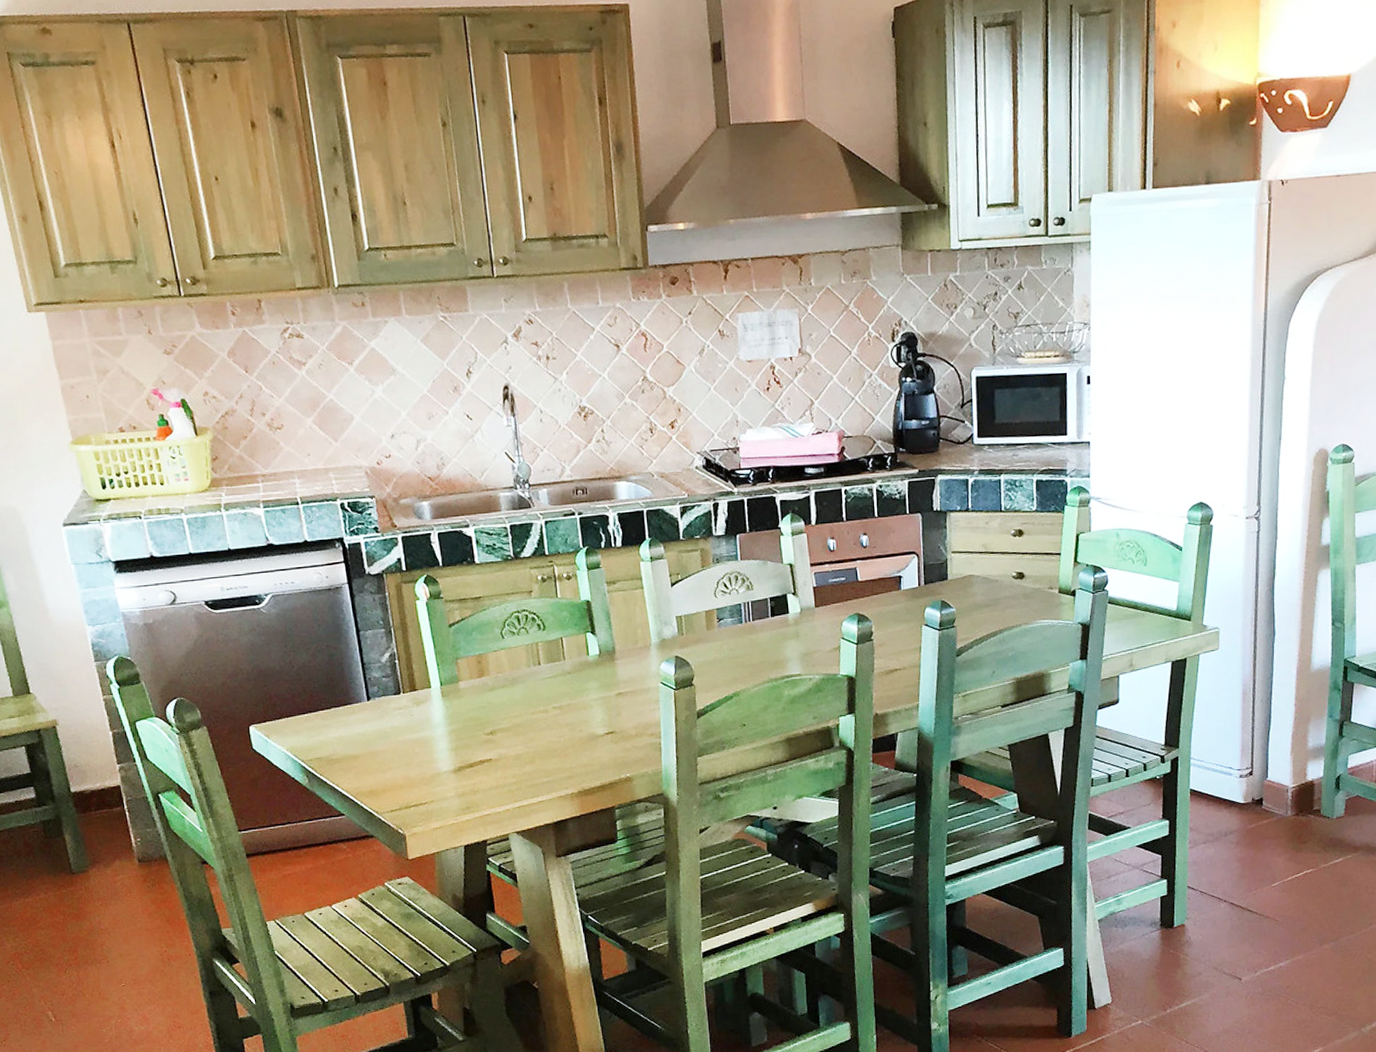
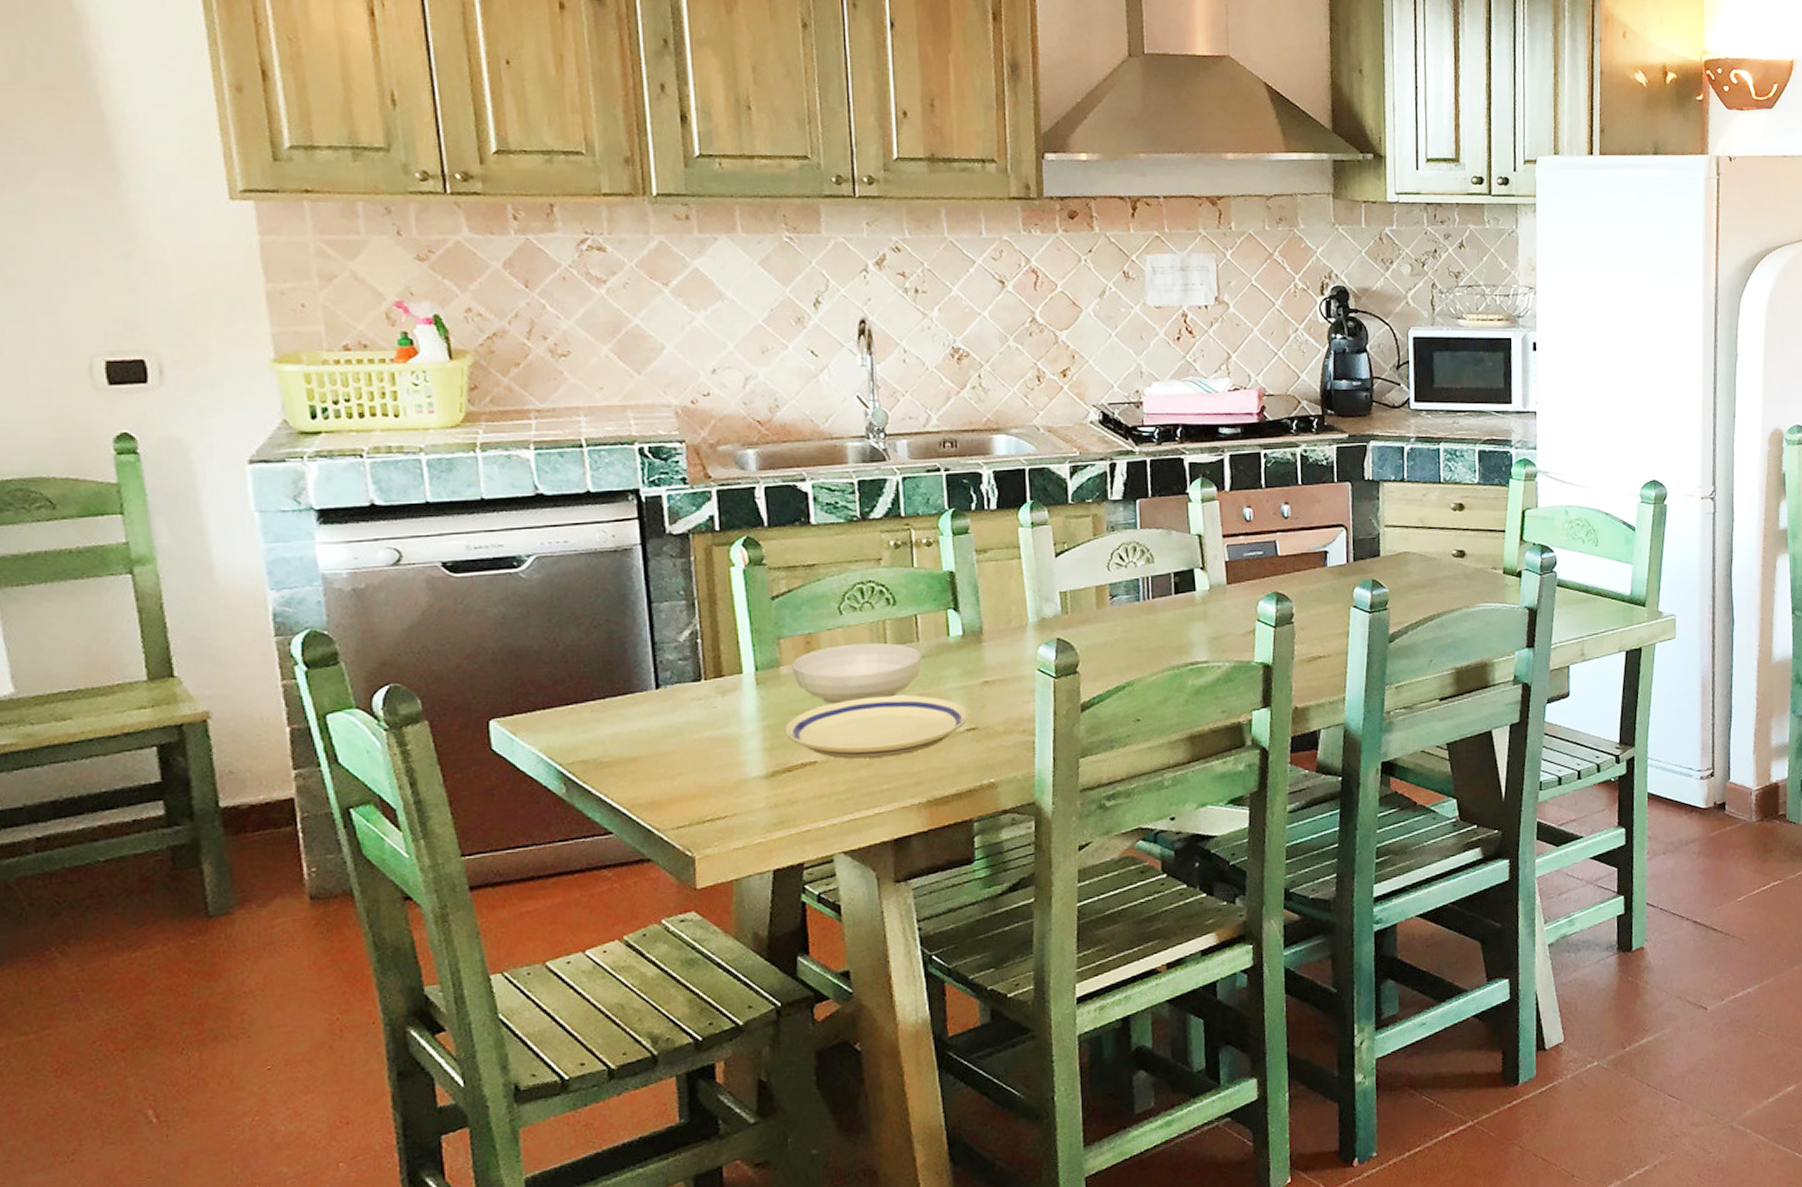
plate: none [466,704,607,757] -> present [785,695,968,759]
bowl: none [468,661,568,713] -> present [792,642,922,705]

